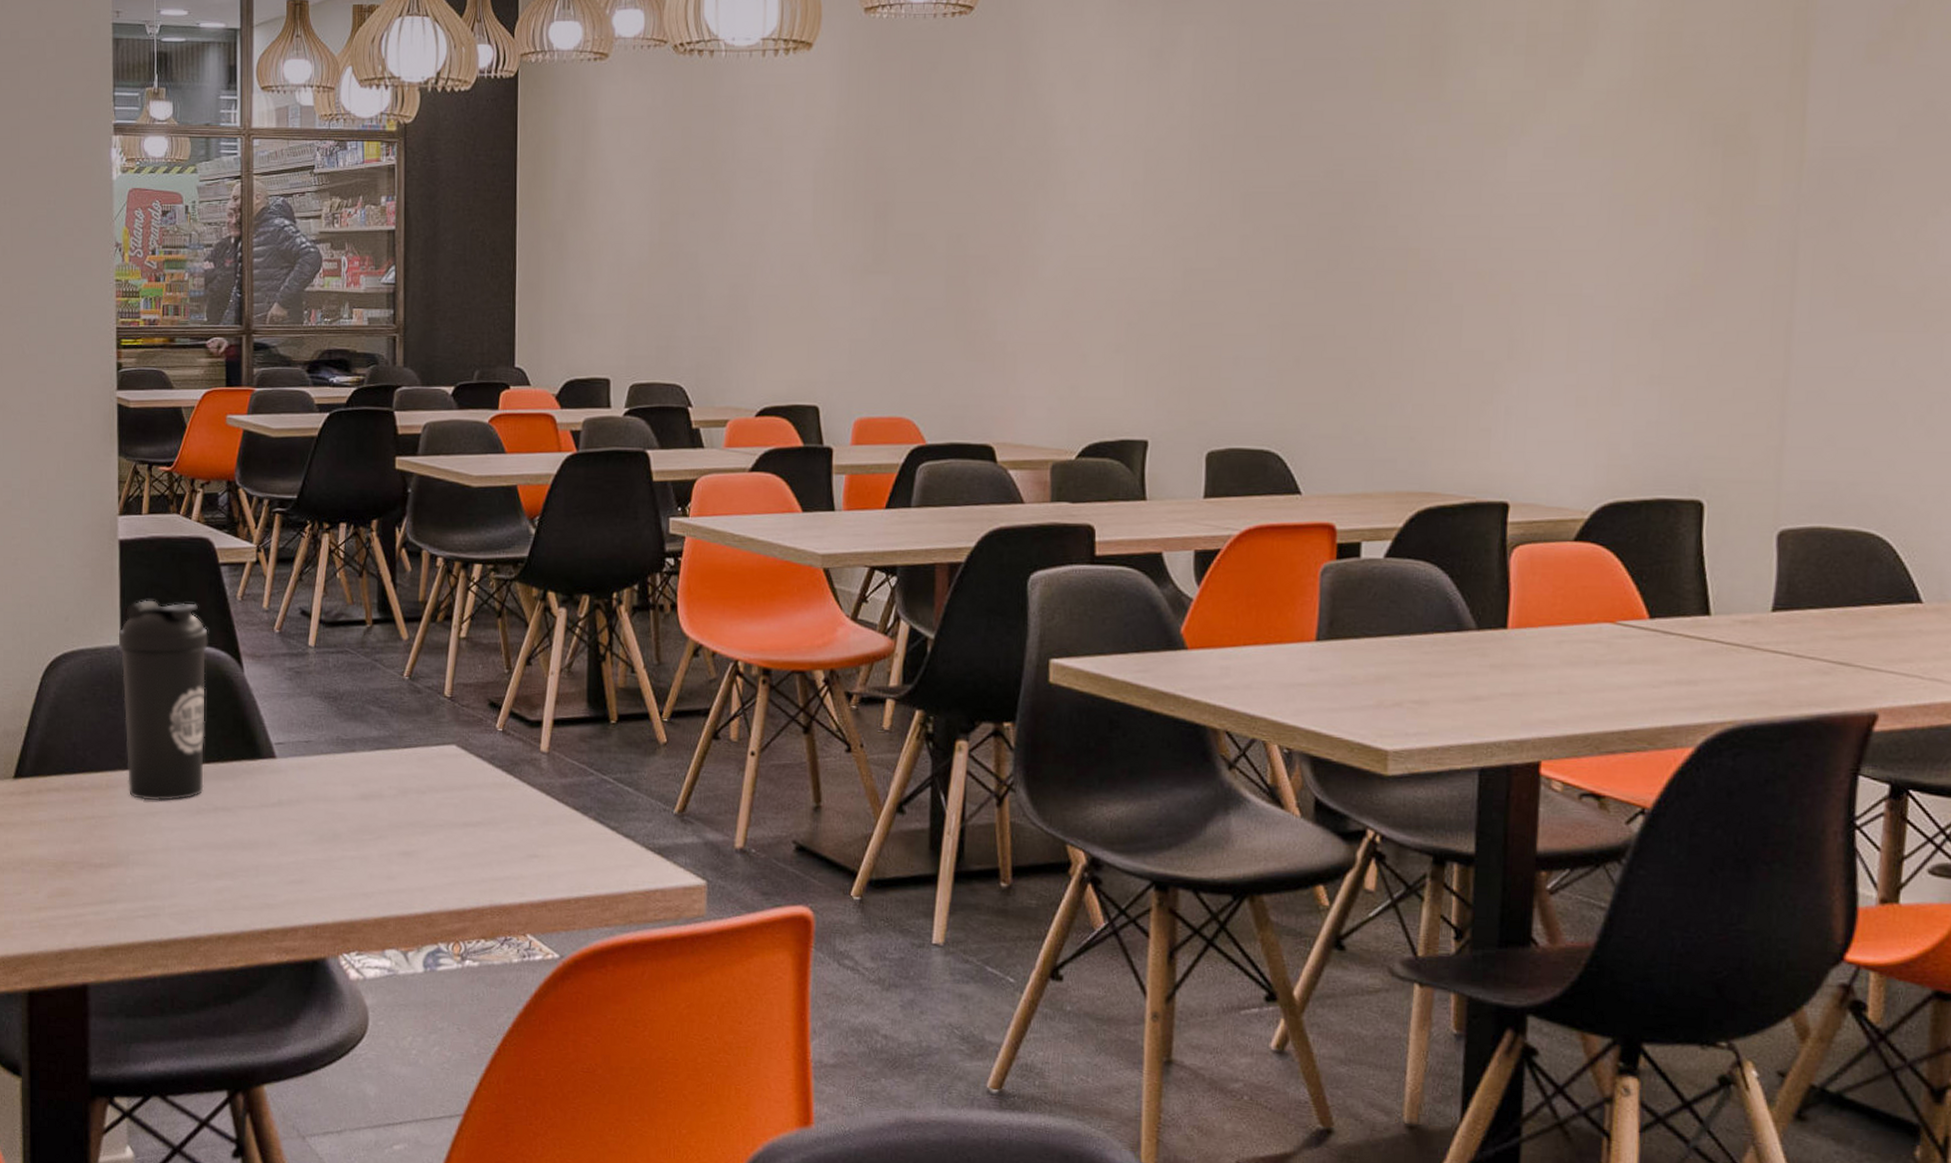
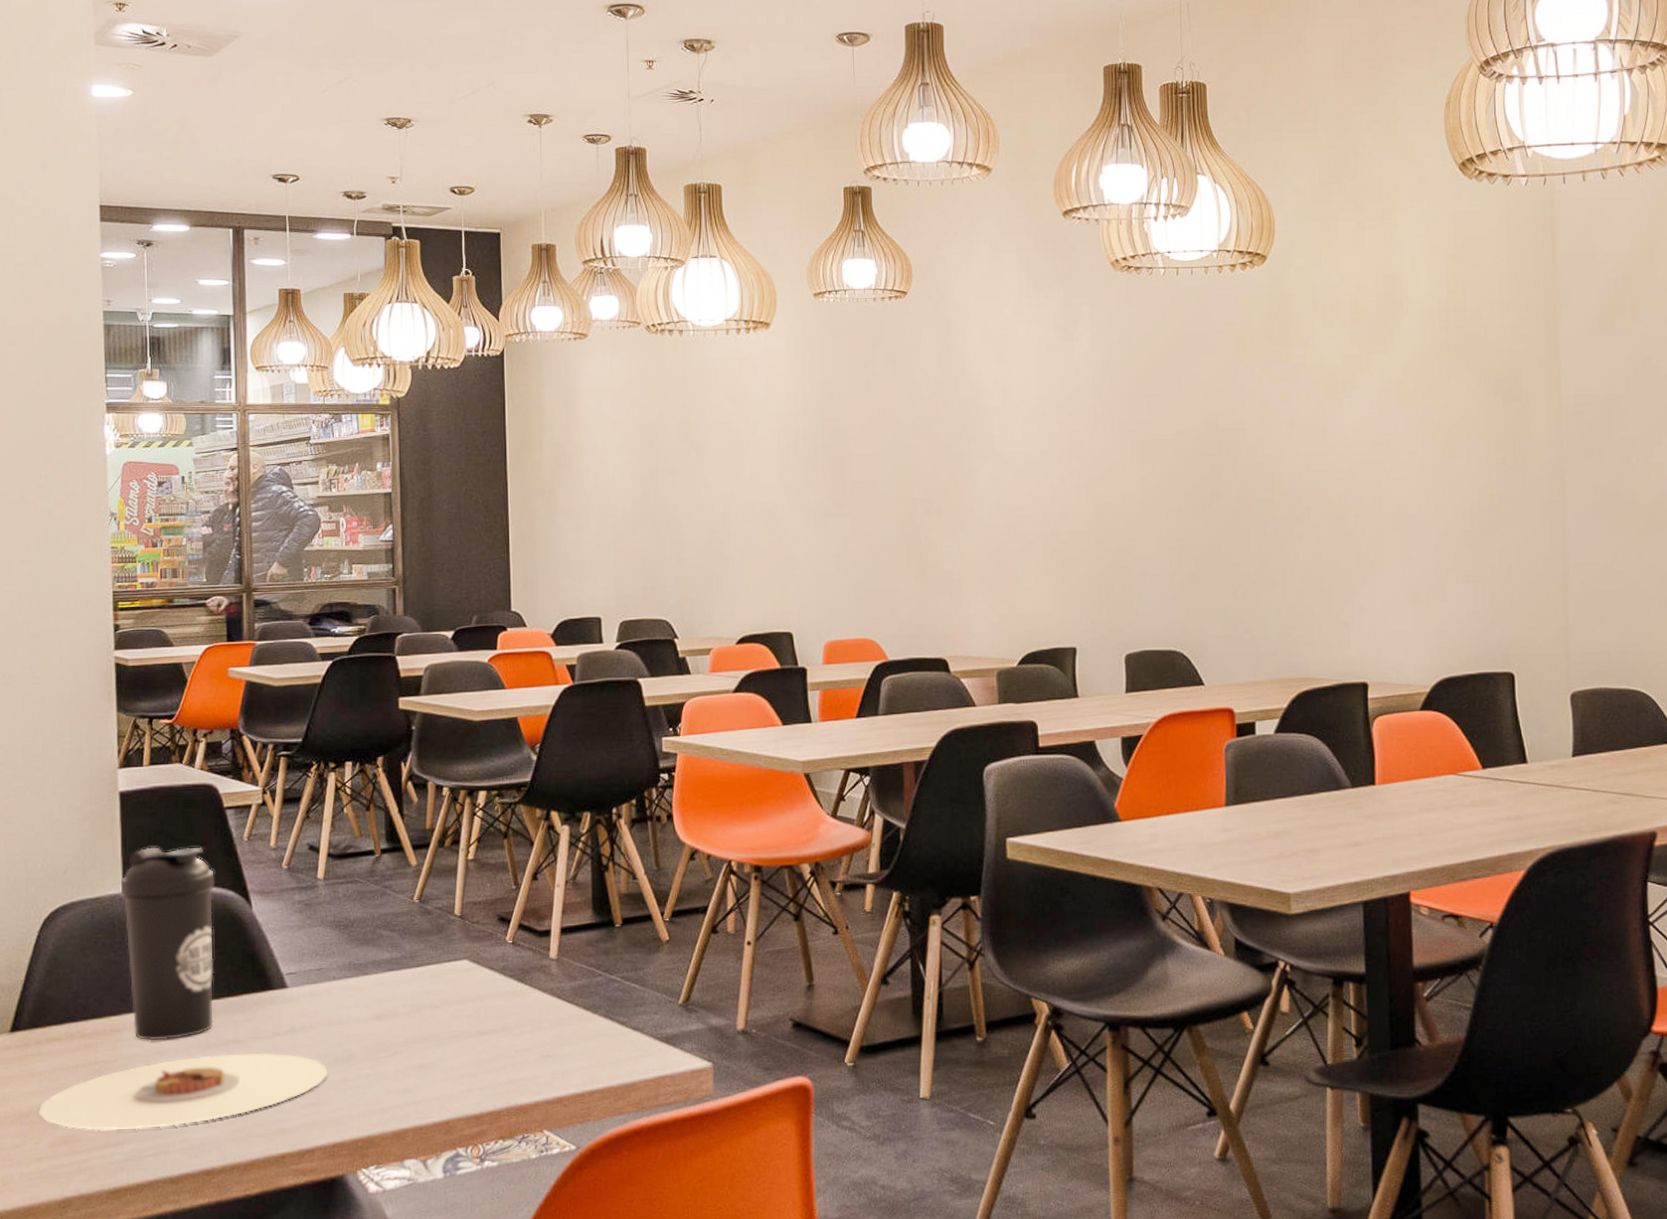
plate: none [38,820,314,890] -> present [37,1052,329,1130]

